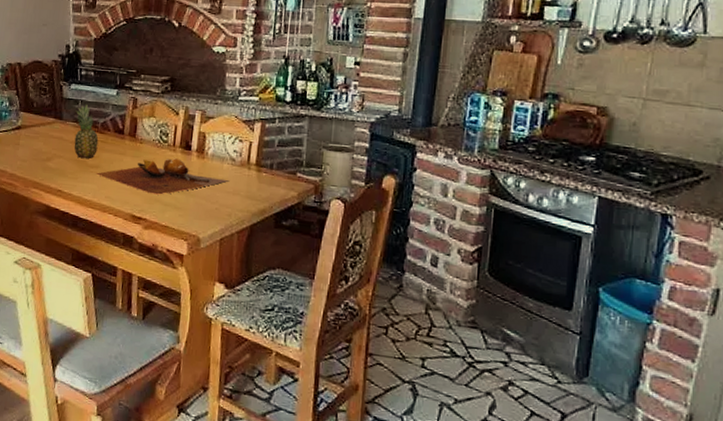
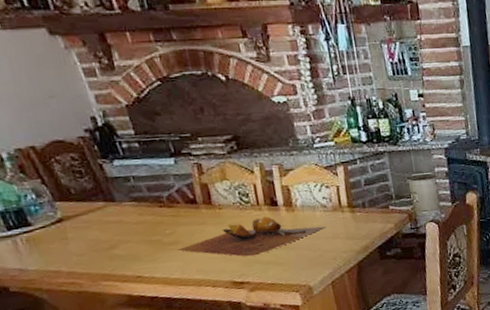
fruit: present [74,105,99,158] -> none [128,180,172,238]

